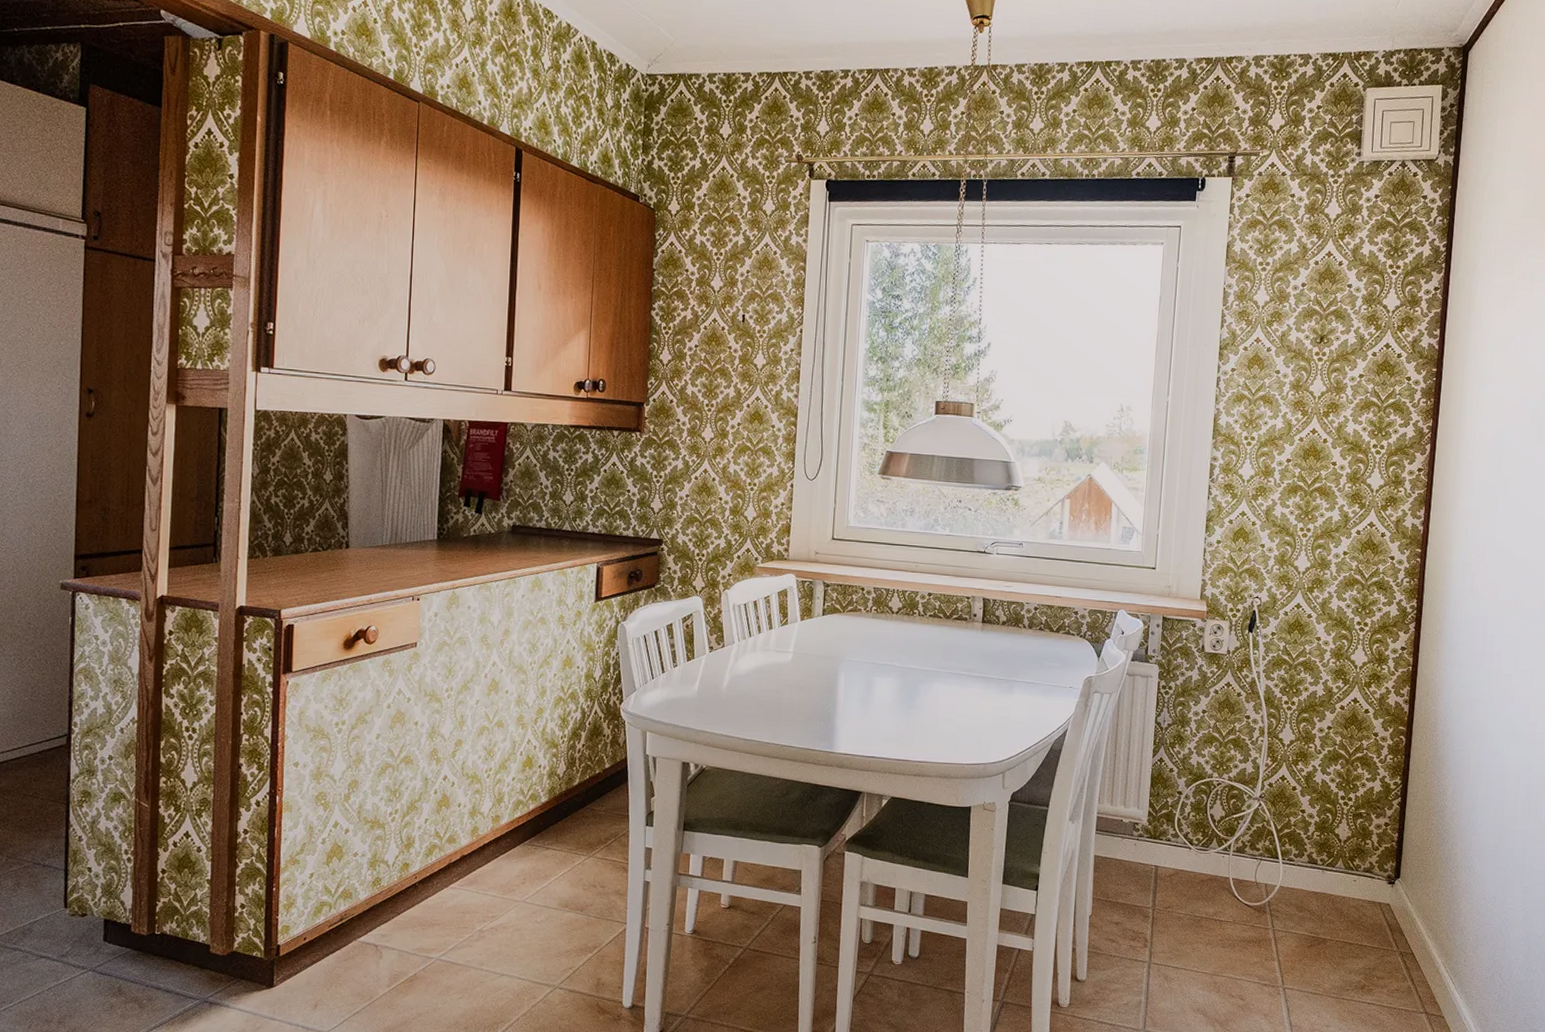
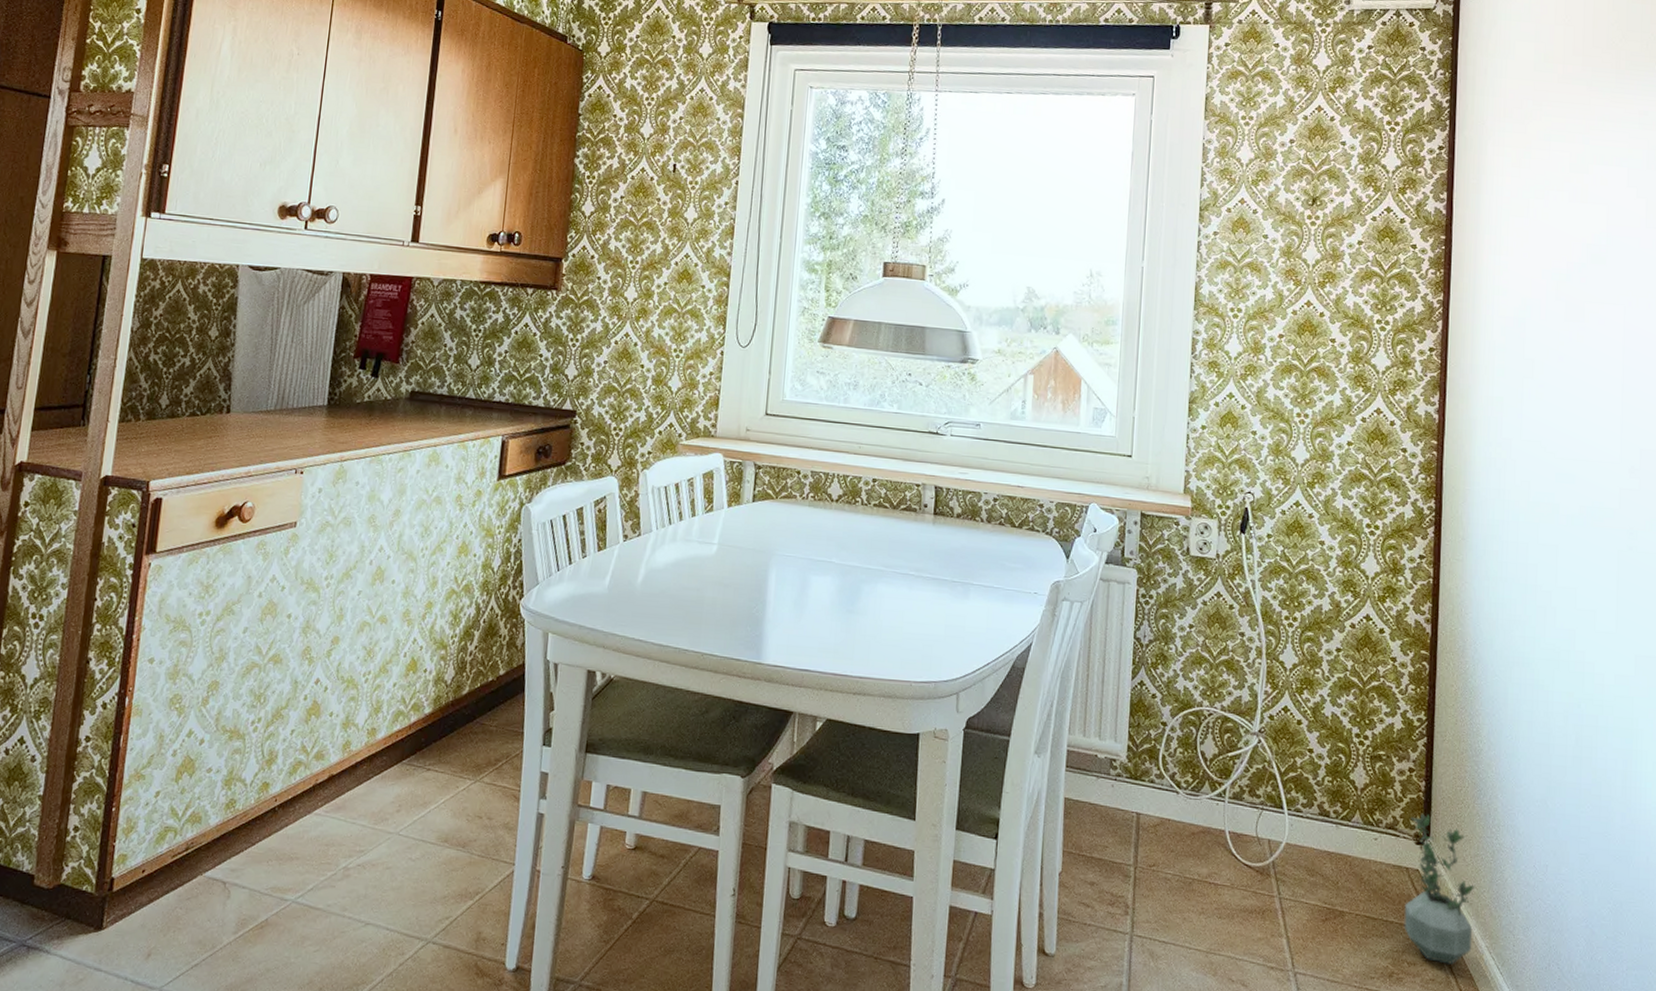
potted plant: none [1375,859,1436,977] -> present [1404,813,1476,964]

